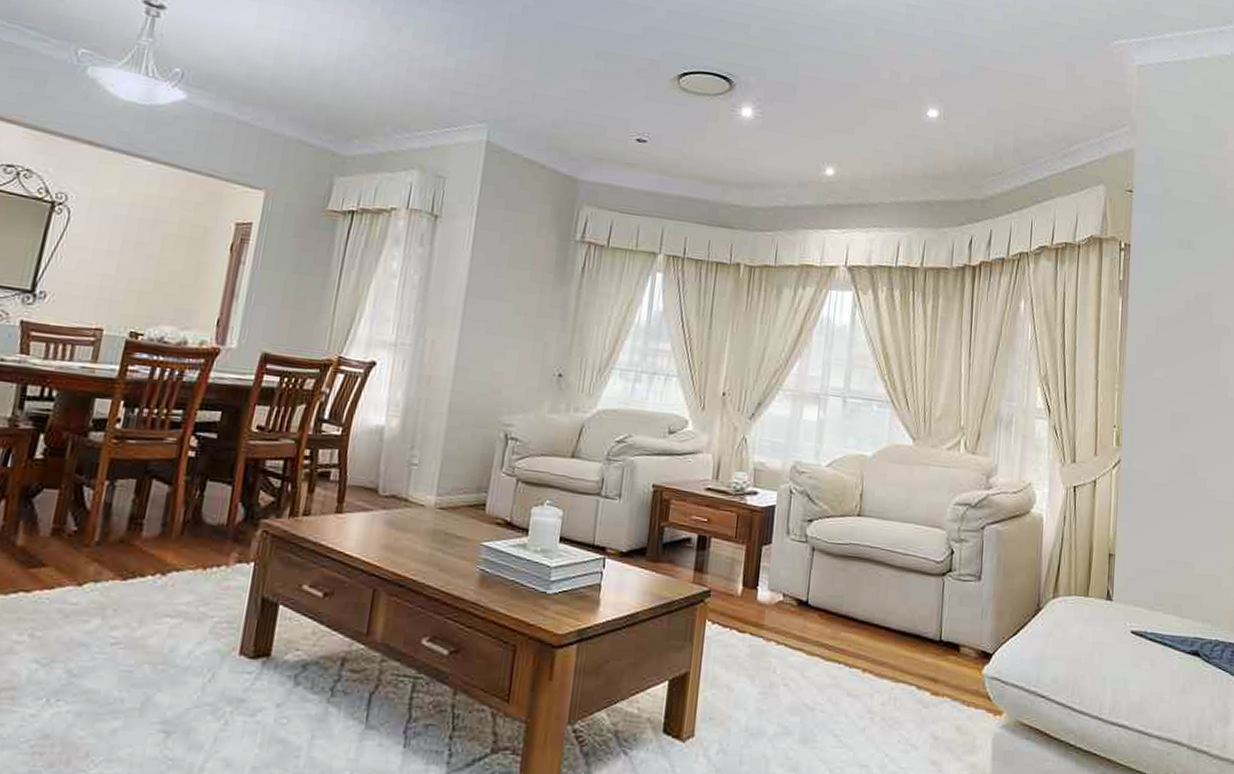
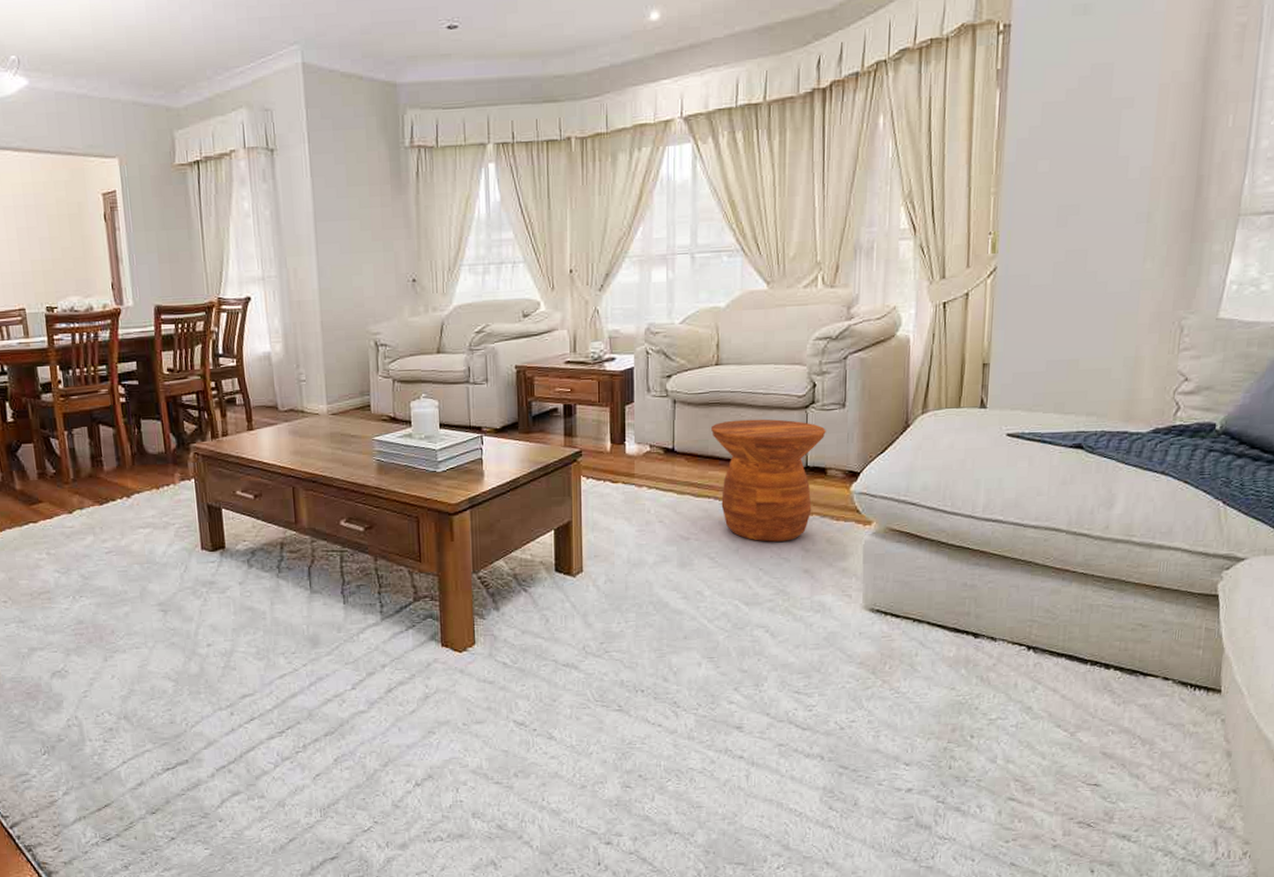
side table: none [848,578,961,725] -> present [711,419,826,542]

